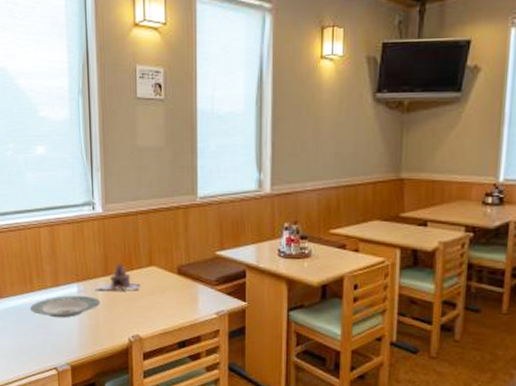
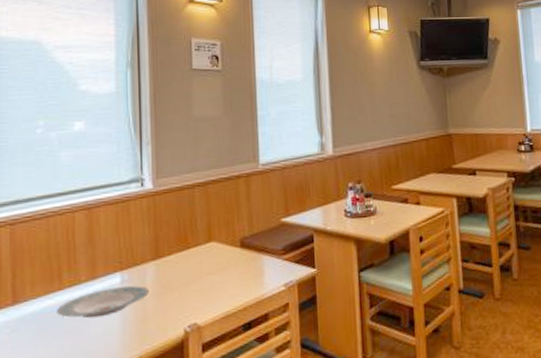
teapot: present [96,263,140,291] -> none [144,243,198,277]

